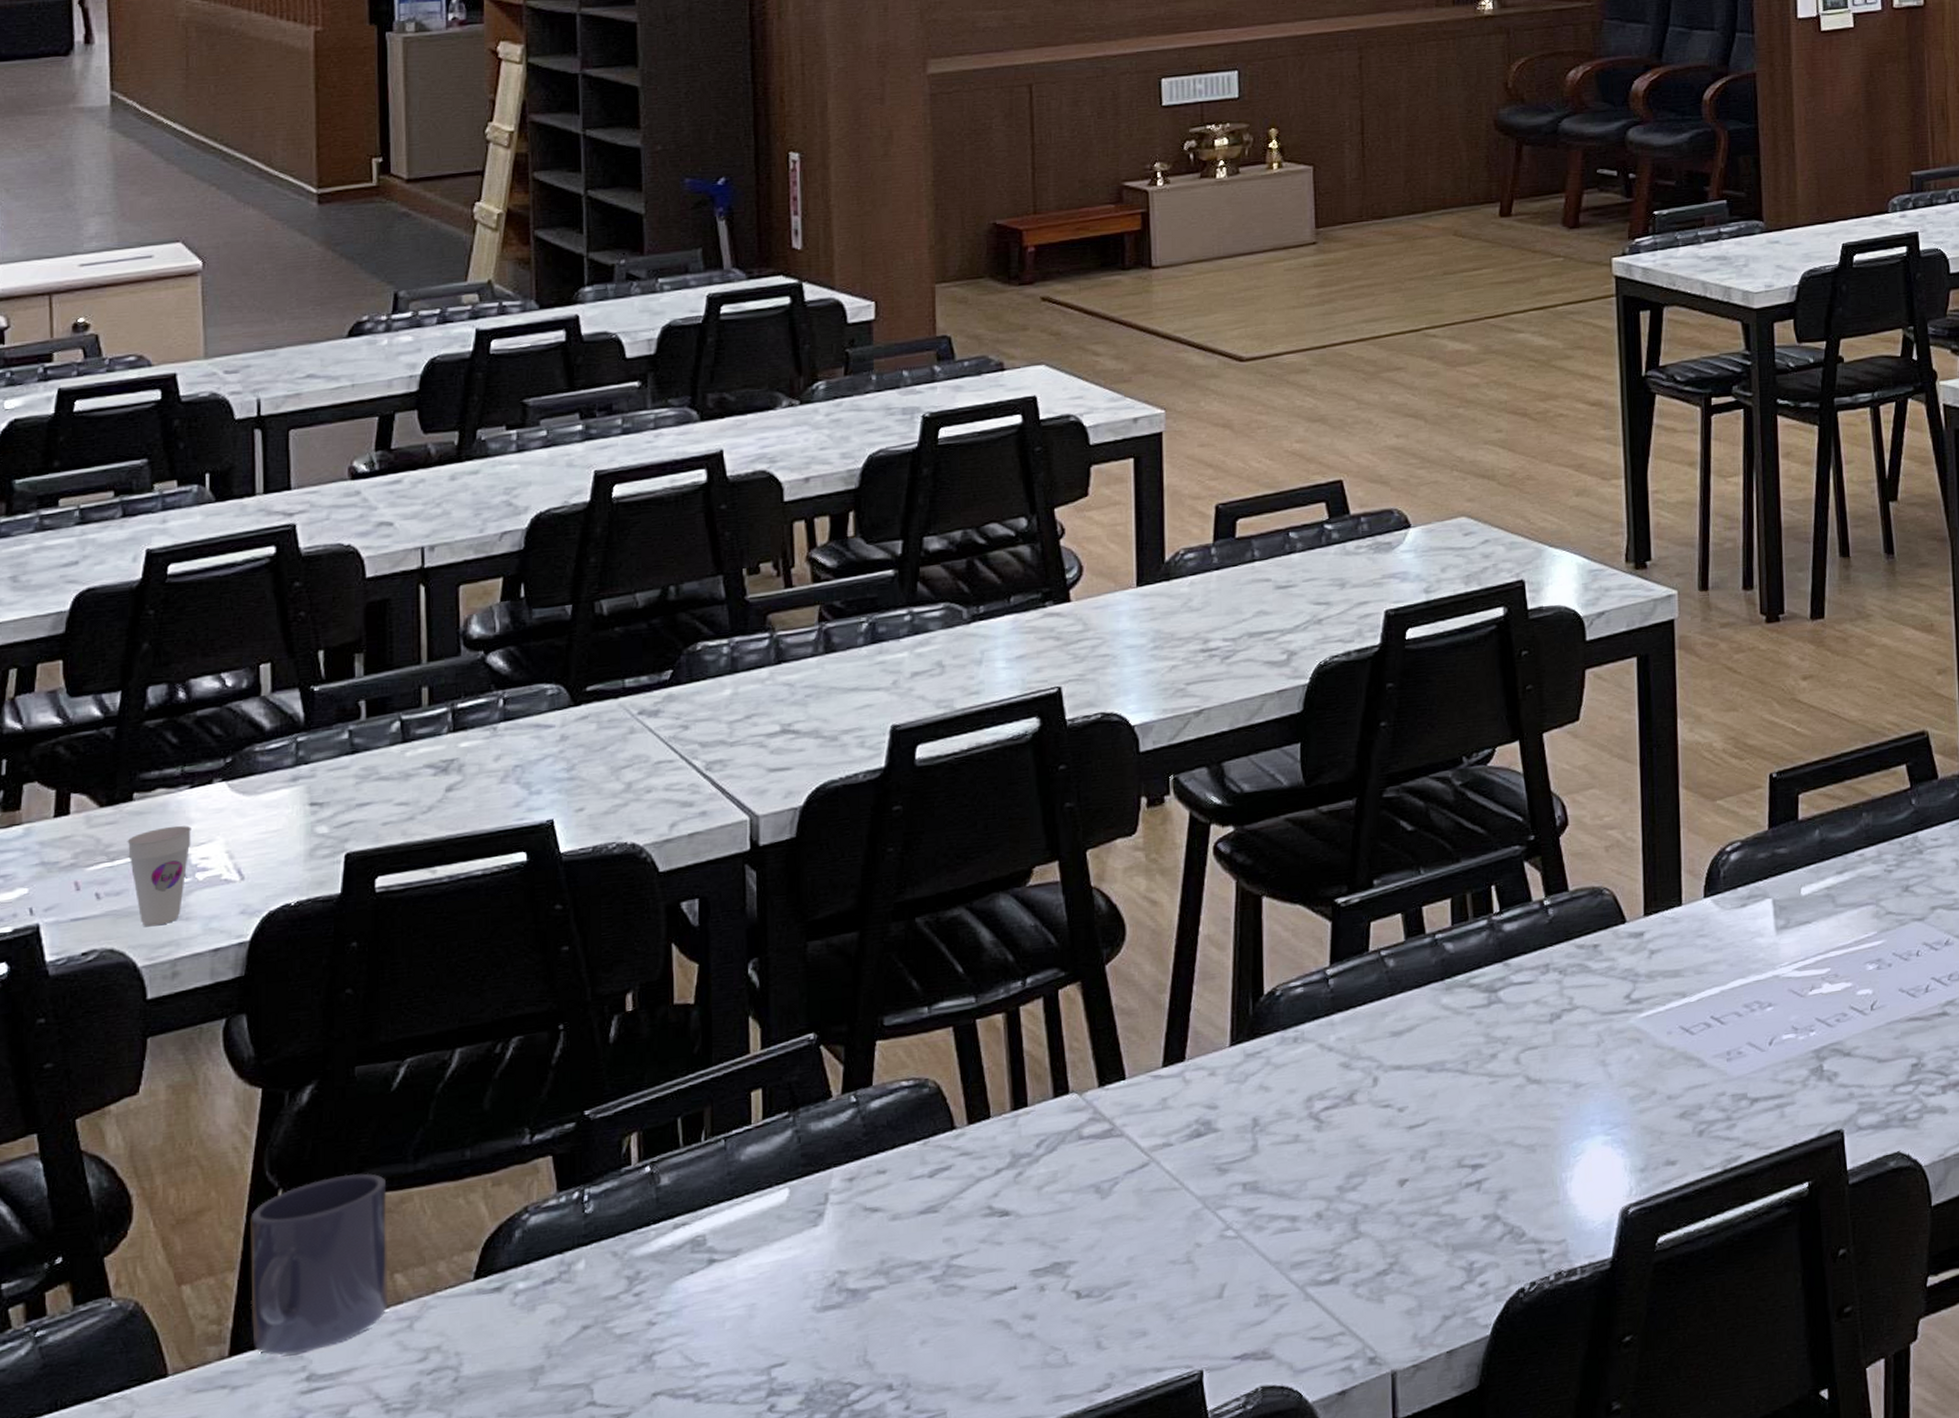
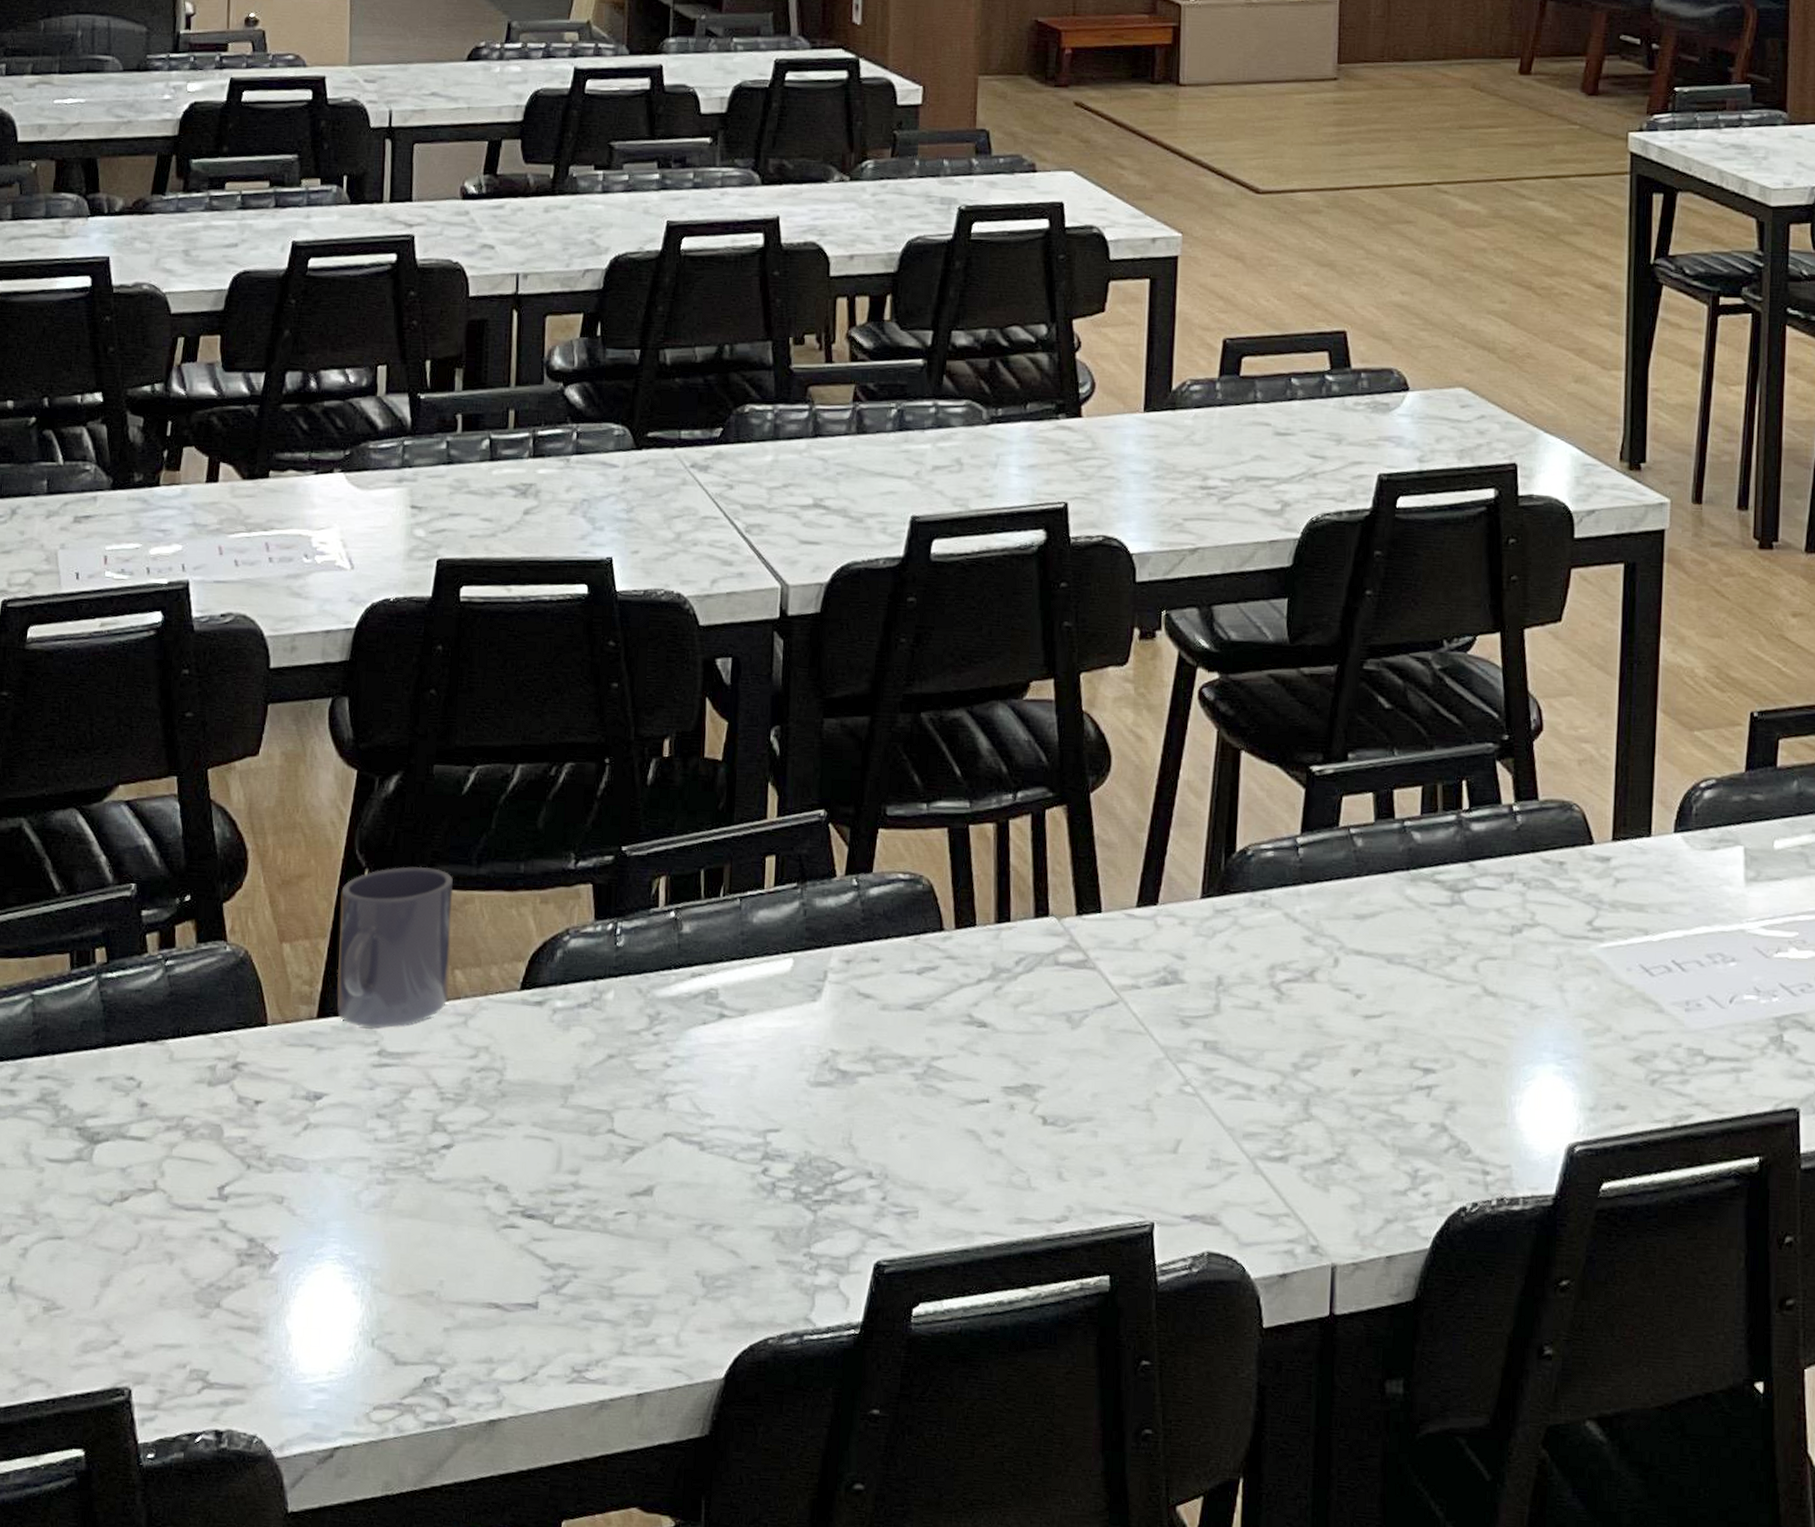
cup: present [127,825,191,927] -> none [262,507,314,600]

